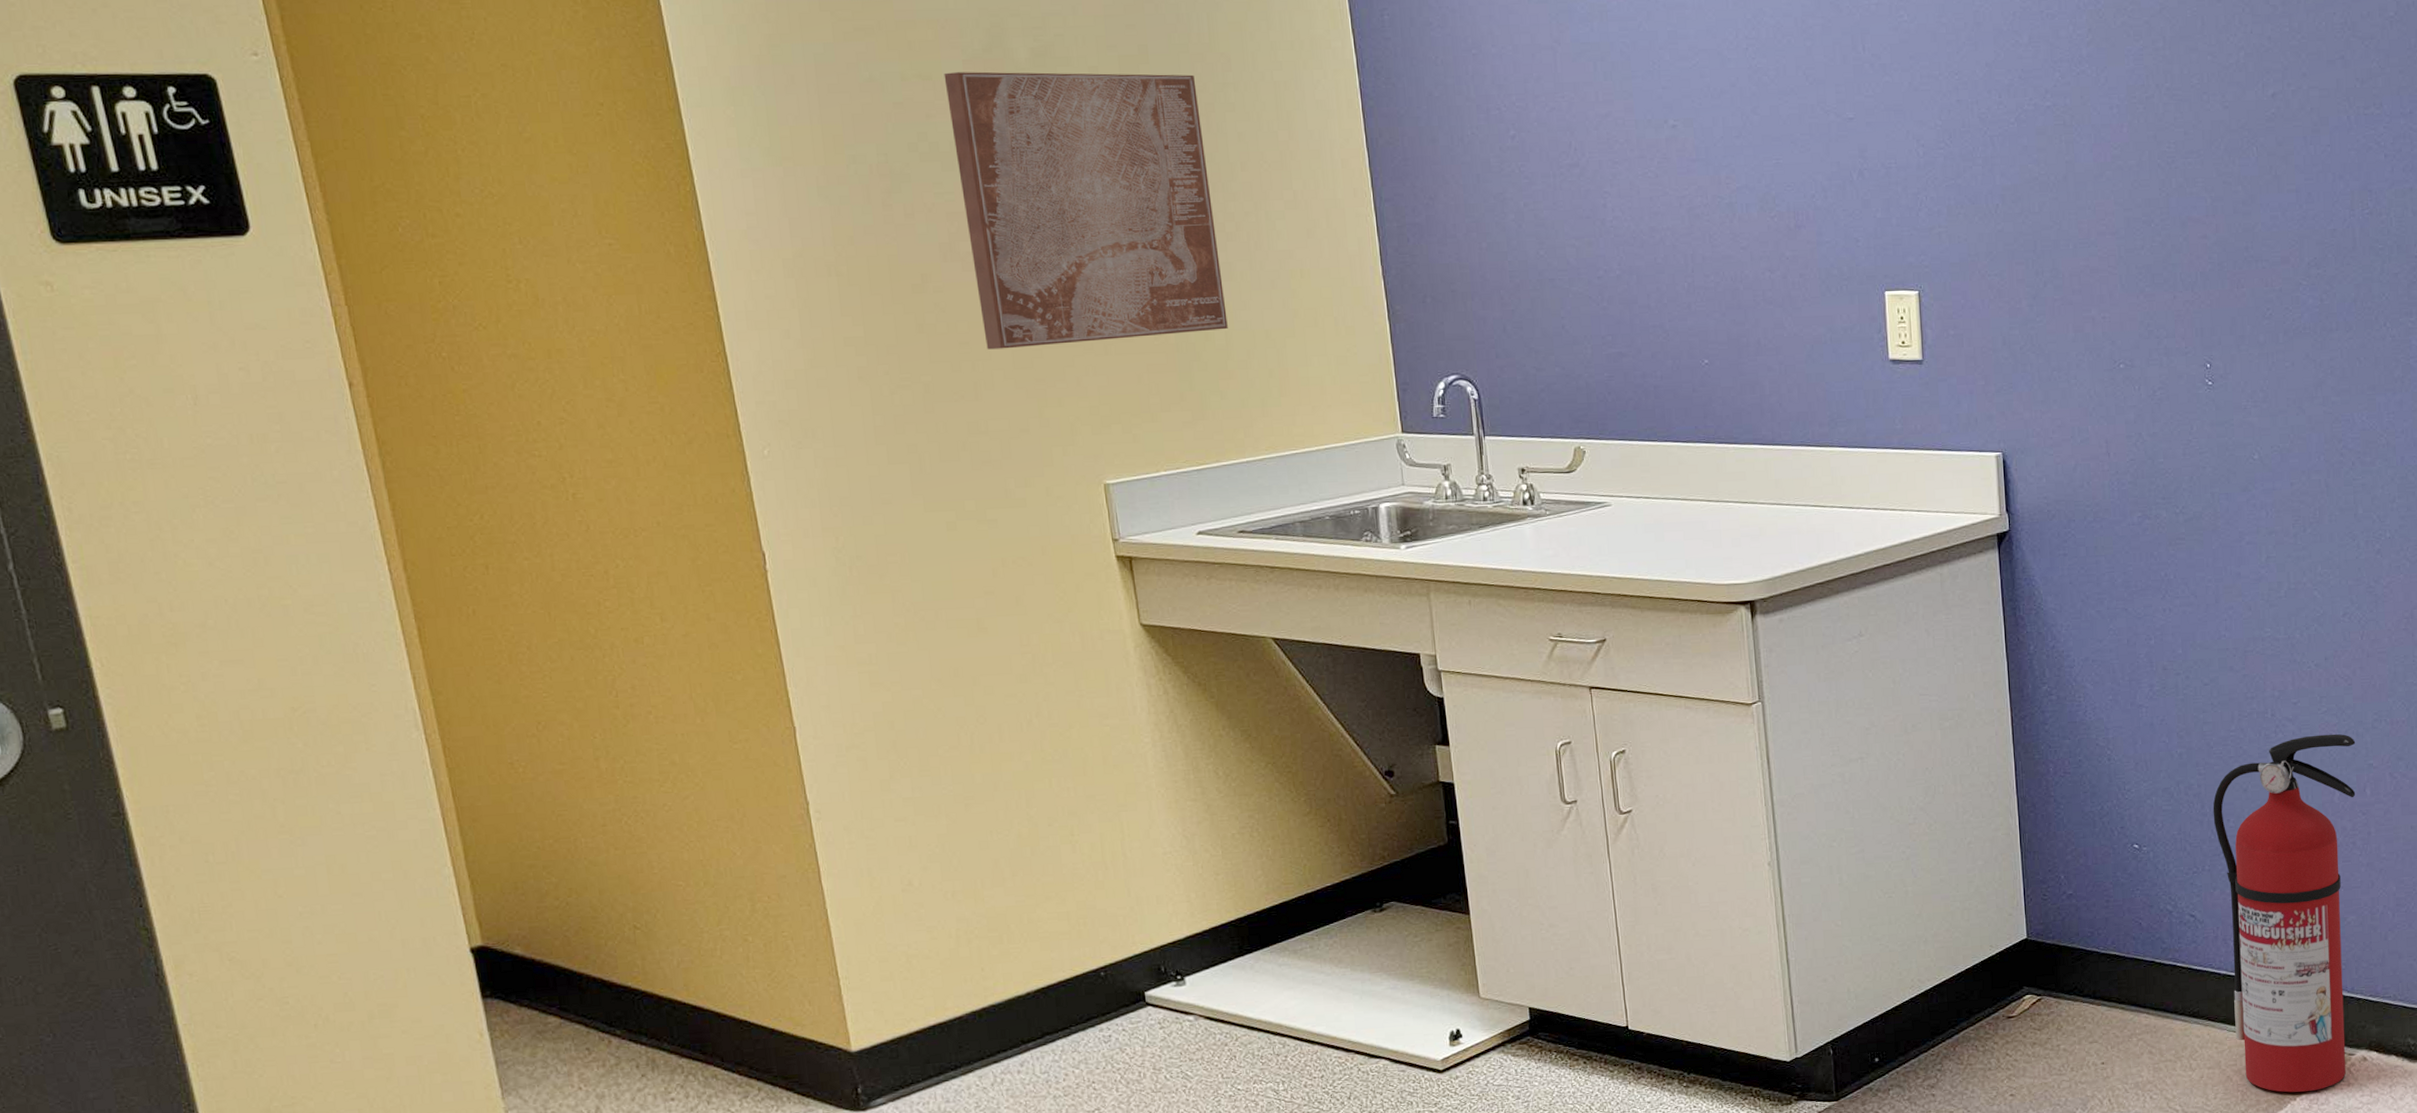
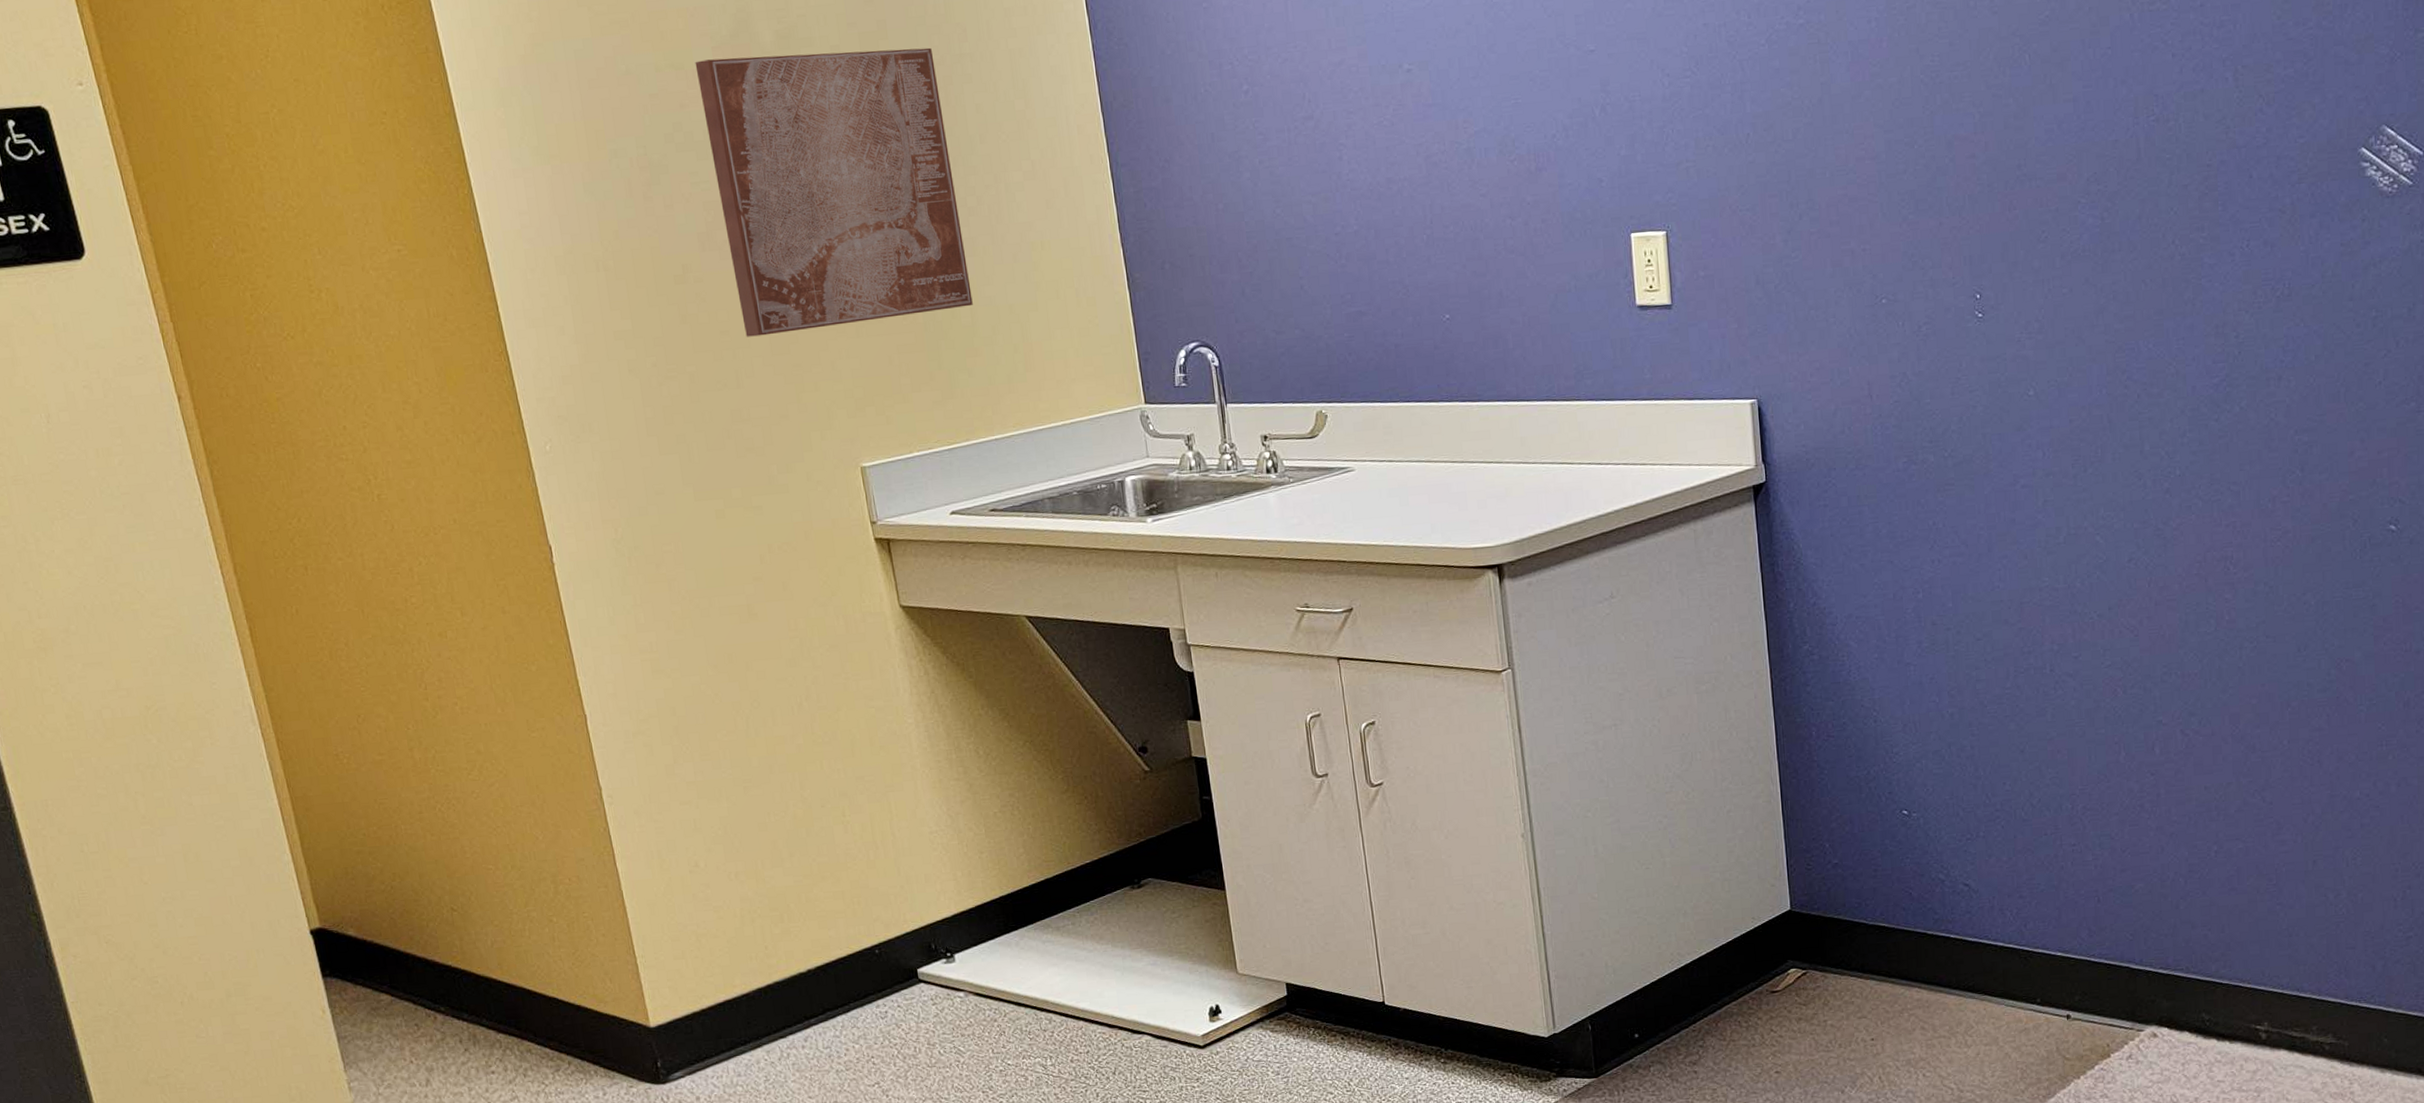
fire extinguisher: present [2213,733,2356,1093] -> none [1987,689,2143,1071]

